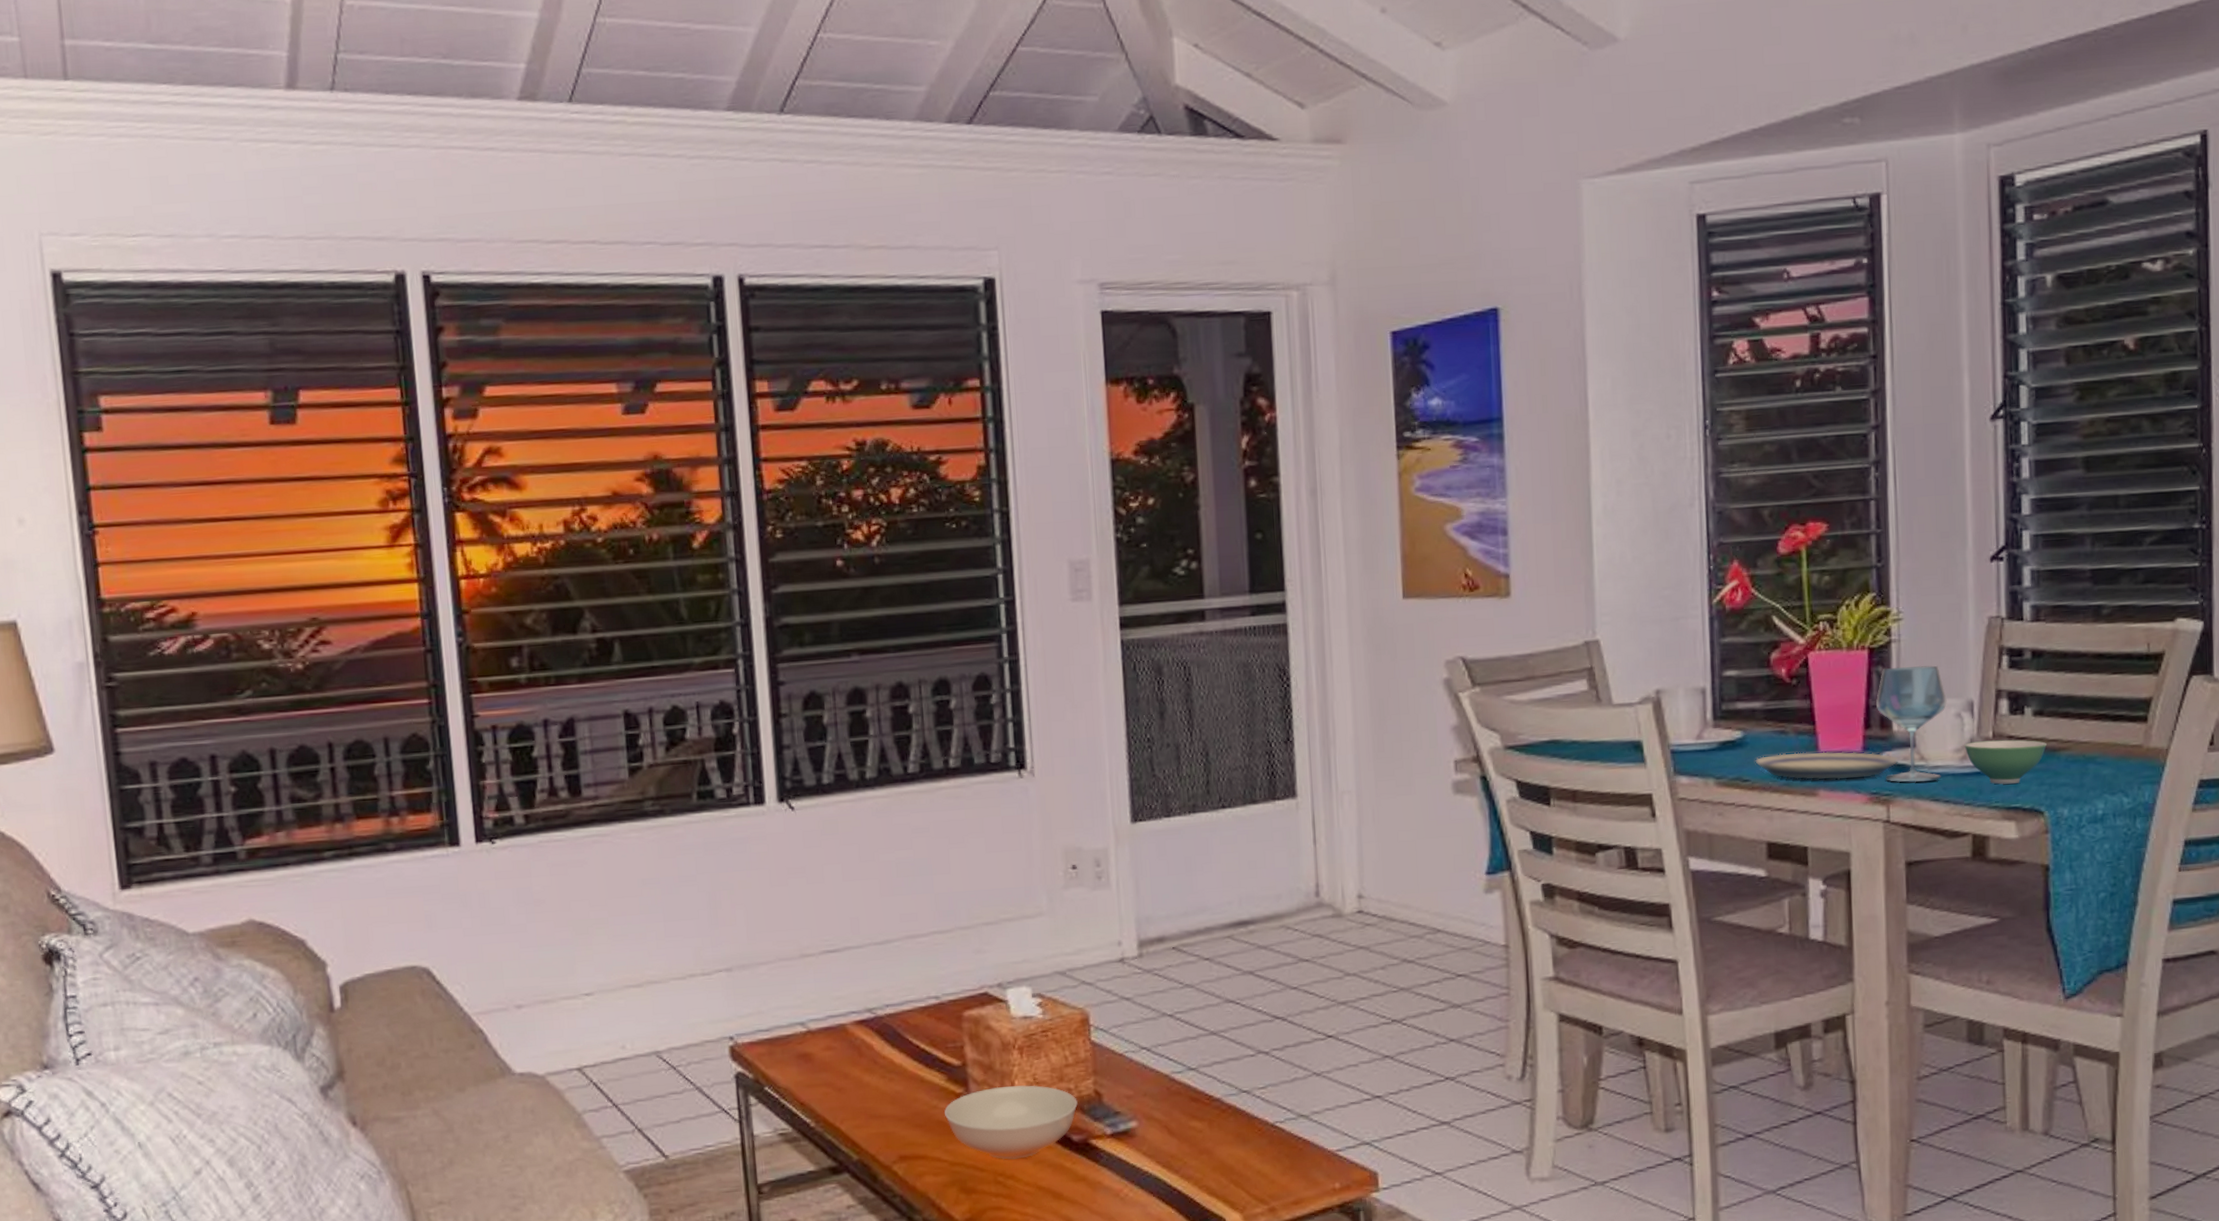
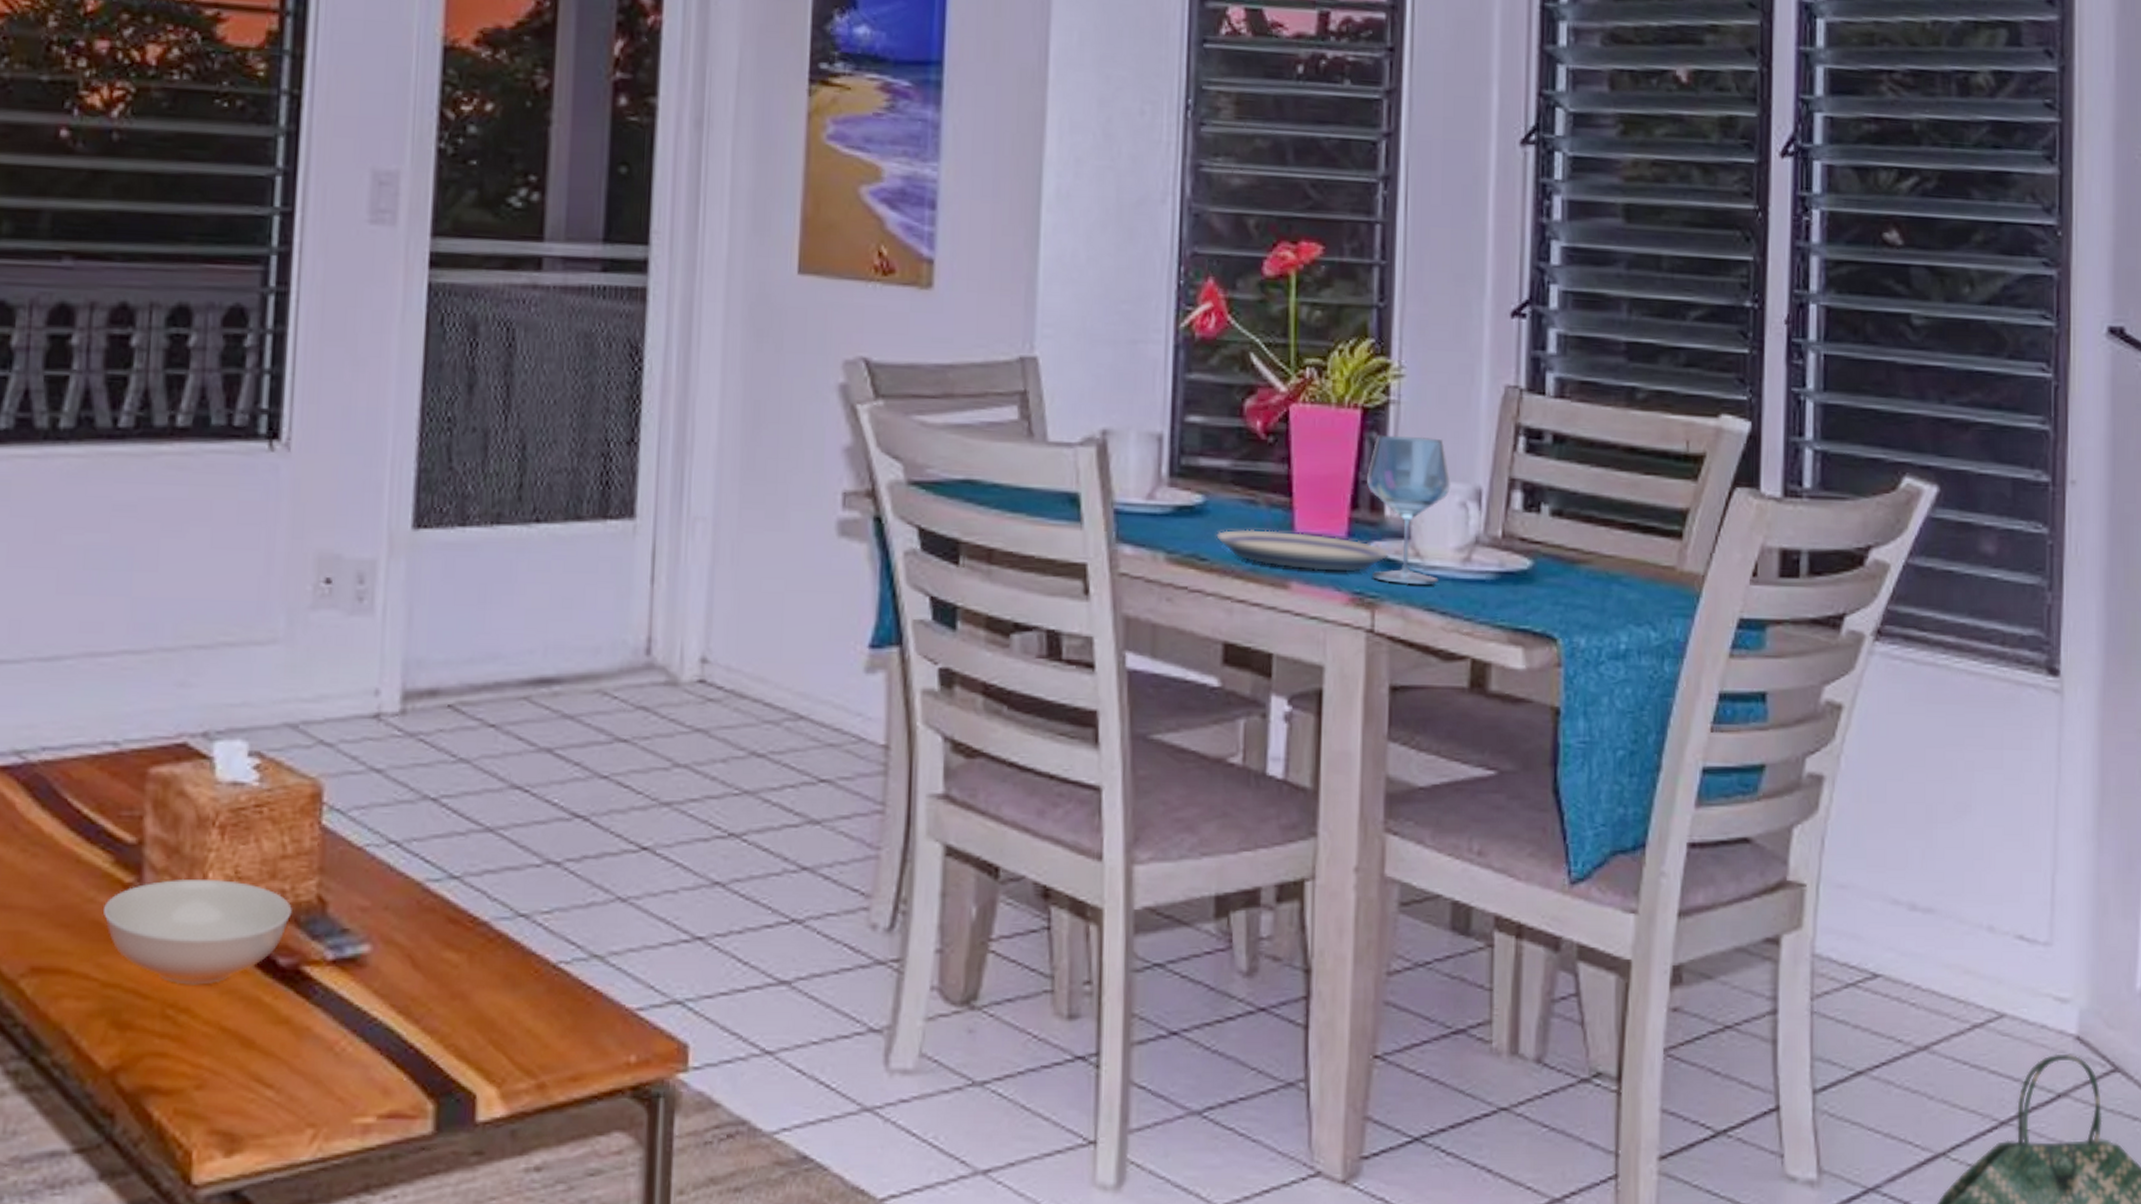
bowl: present [1964,739,2048,785] -> none [1468,540,1566,599]

